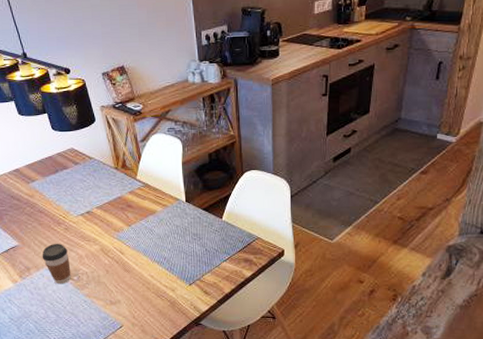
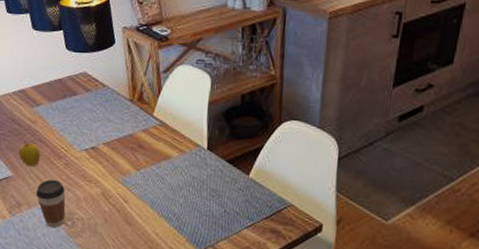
apple: none [21,213,42,234] -> present [18,141,41,166]

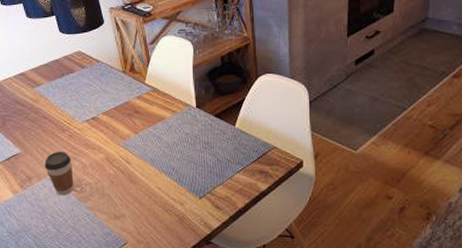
apple: present [18,141,41,166] -> none [24,119,46,141]

